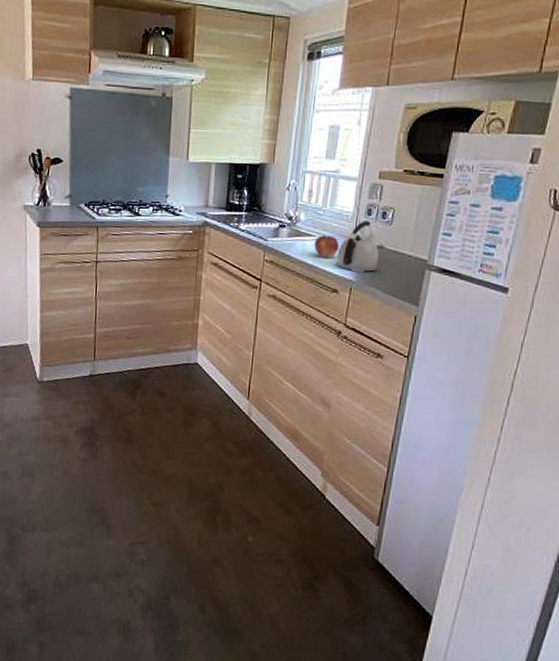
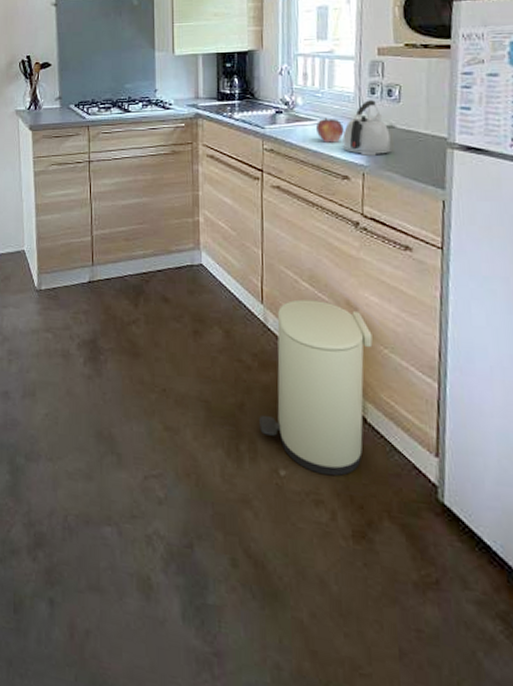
pedal bin: none [235,397,339,541] -> present [259,299,373,477]

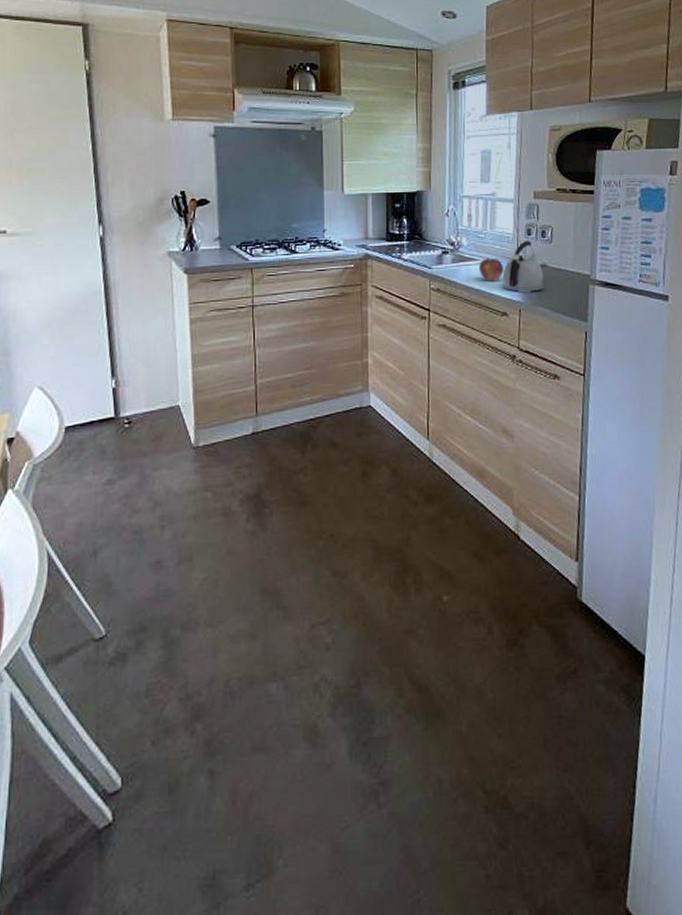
pedal bin: present [259,299,373,477] -> none [424,432,526,594]

